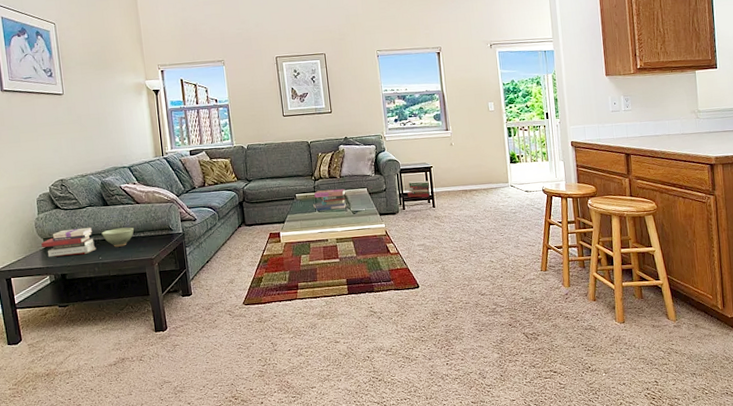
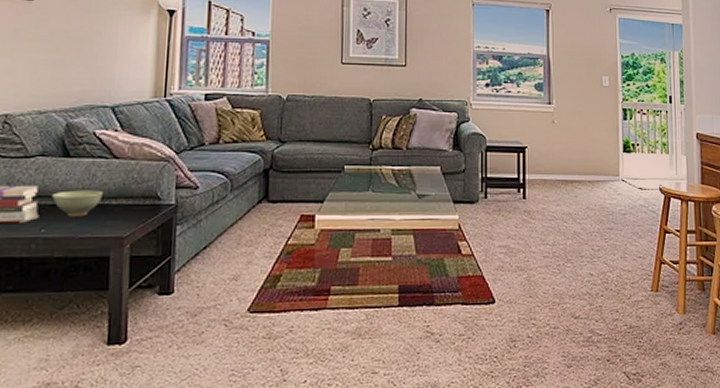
books: present [313,188,346,212] -> none [366,164,412,191]
books: present [407,180,429,198] -> none [492,163,521,186]

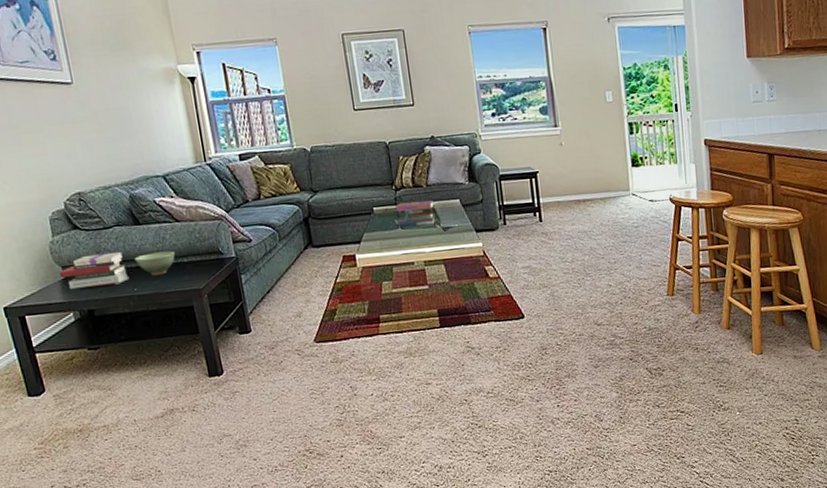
books: none [366,164,412,191] -> present [395,200,435,229]

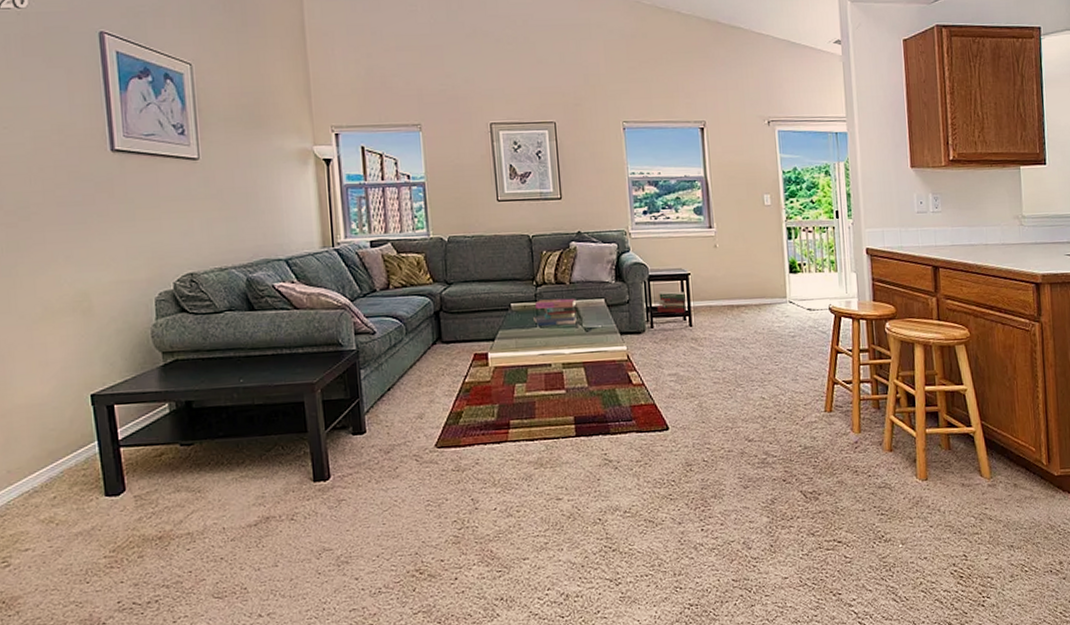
books: present [60,251,130,289] -> none [159,338,236,378]
bowl: present [134,251,176,276] -> none [244,340,291,367]
books: none [509,189,535,210] -> present [657,291,686,314]

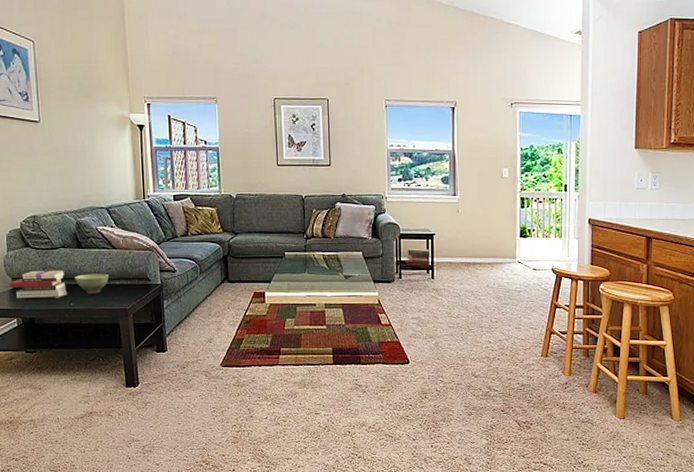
books: none [159,338,236,378] -> present [10,270,68,300]
bowl: none [244,340,291,367] -> present [74,273,110,294]
books: present [533,298,577,327] -> none [303,250,339,273]

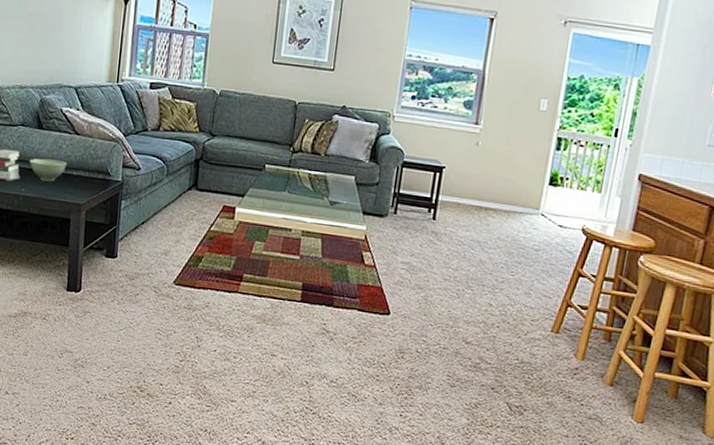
books: present [405,248,430,268] -> none [404,179,436,206]

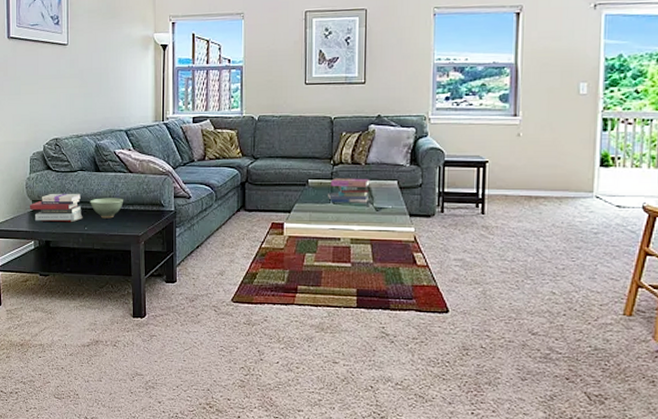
books: none [284,166,328,196] -> present [328,178,370,203]

